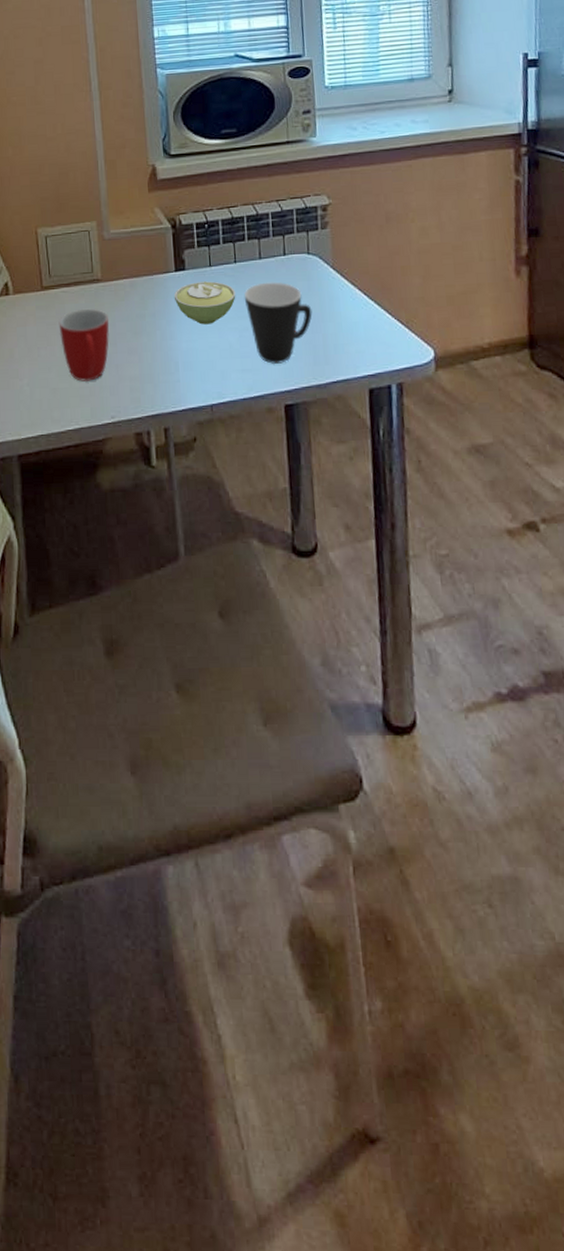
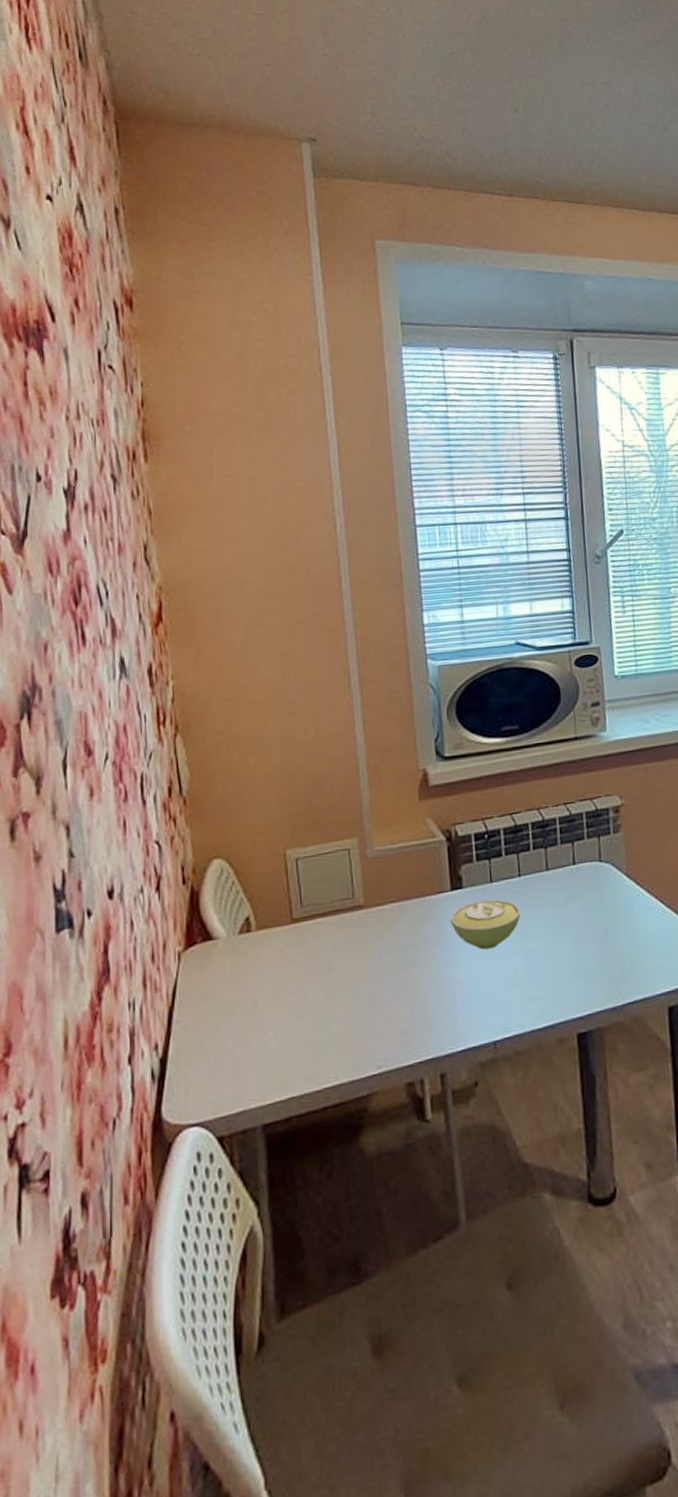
mug: present [58,308,109,382] -> none [312,940,374,1029]
mug: present [243,282,313,364] -> none [529,895,606,988]

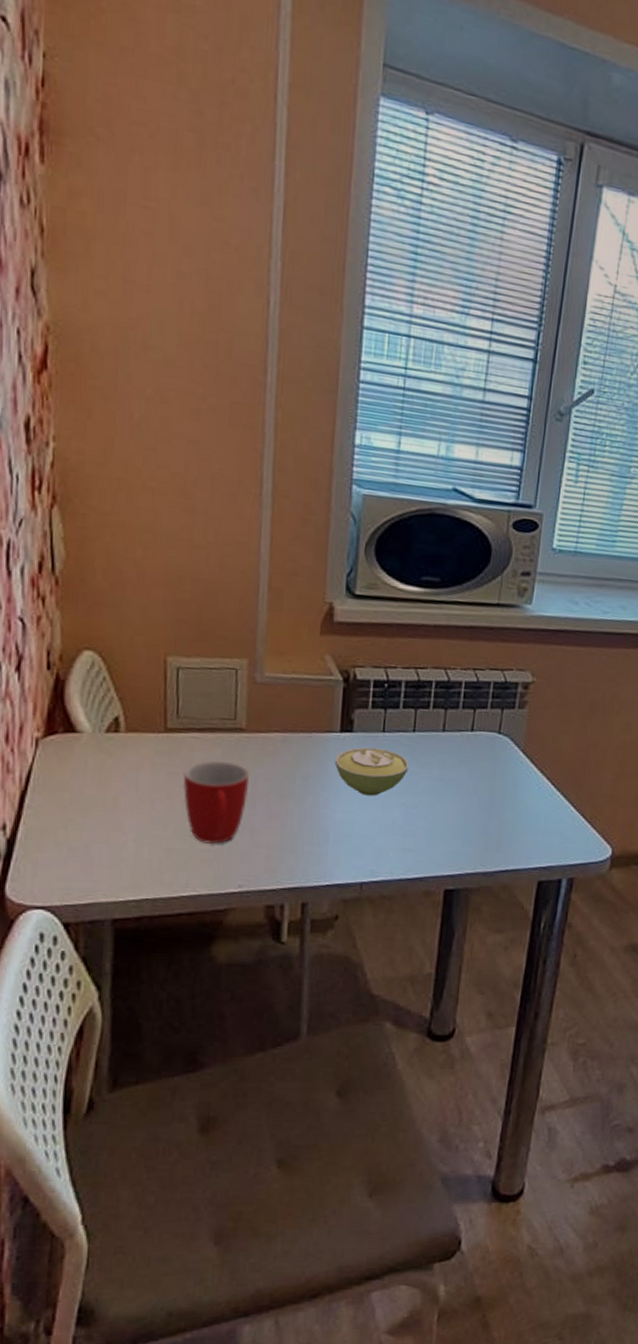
mug: none [312,940,374,1029] -> present [183,760,249,844]

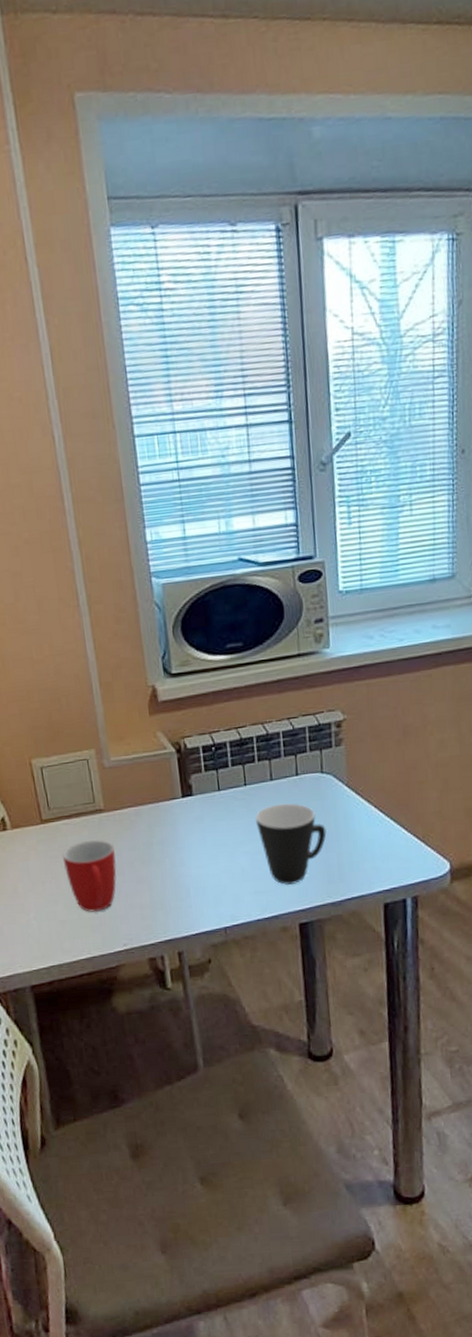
sugar bowl: present [334,747,409,796] -> none [181,805,247,850]
mug: none [417,758,493,846] -> present [255,803,327,885]

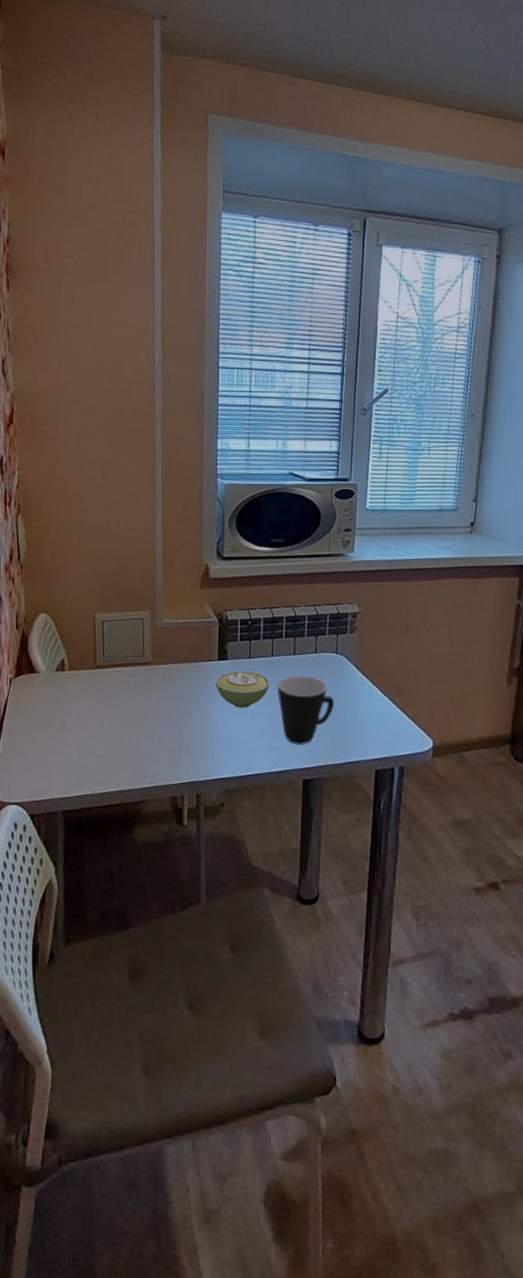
mug: present [62,839,117,912] -> none [109,687,154,751]
sugar bowl: none [181,805,247,850] -> present [215,671,270,708]

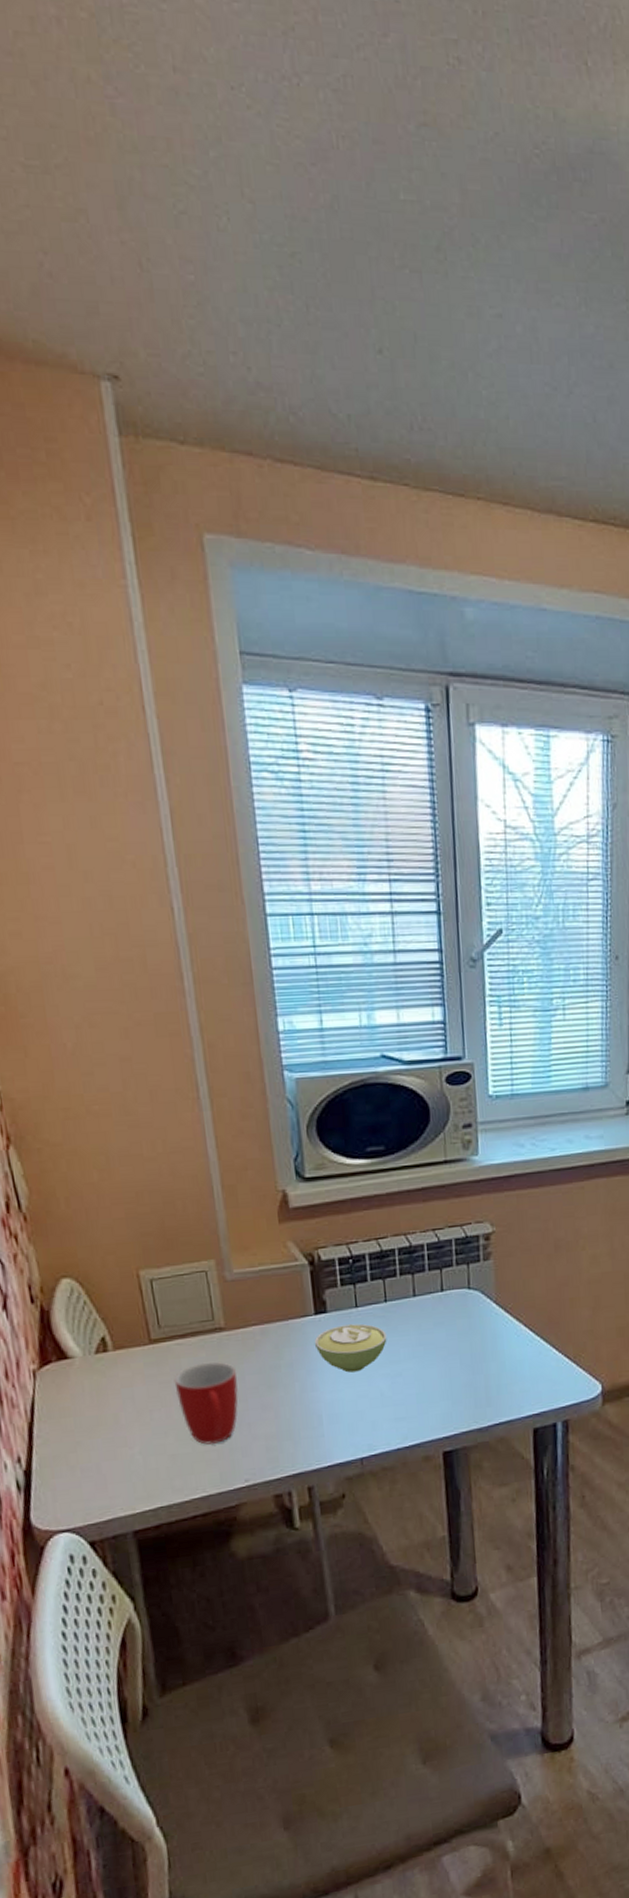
mug: none [109,687,154,751] -> present [174,1361,238,1445]
mug: present [277,675,335,745] -> none [396,1321,473,1410]

